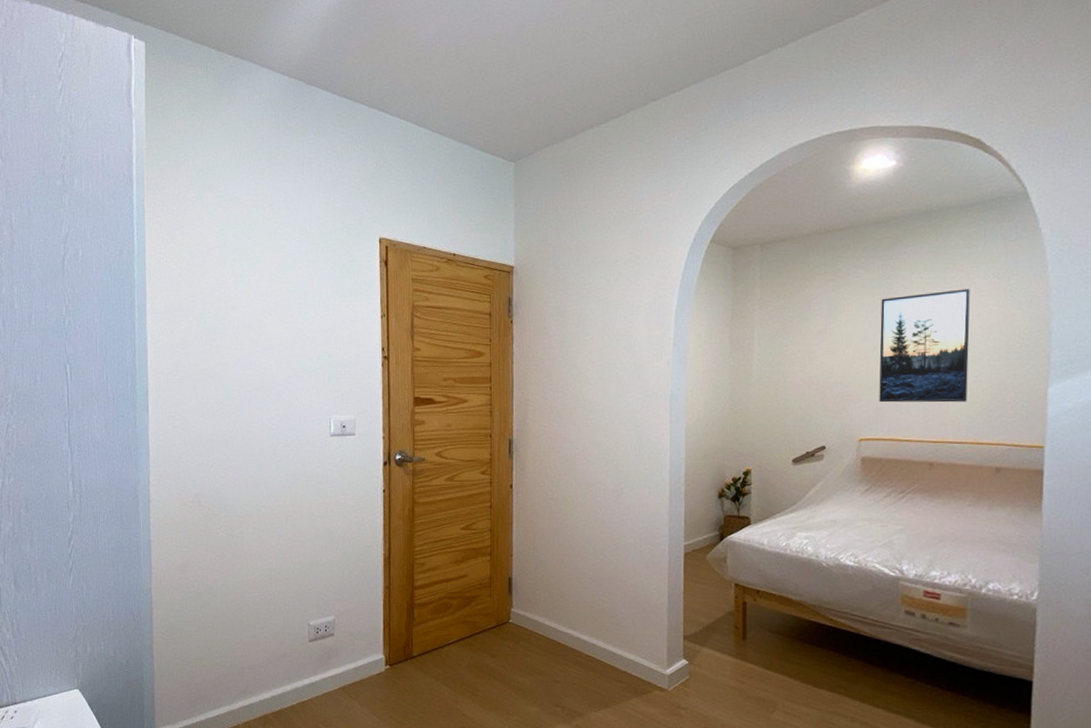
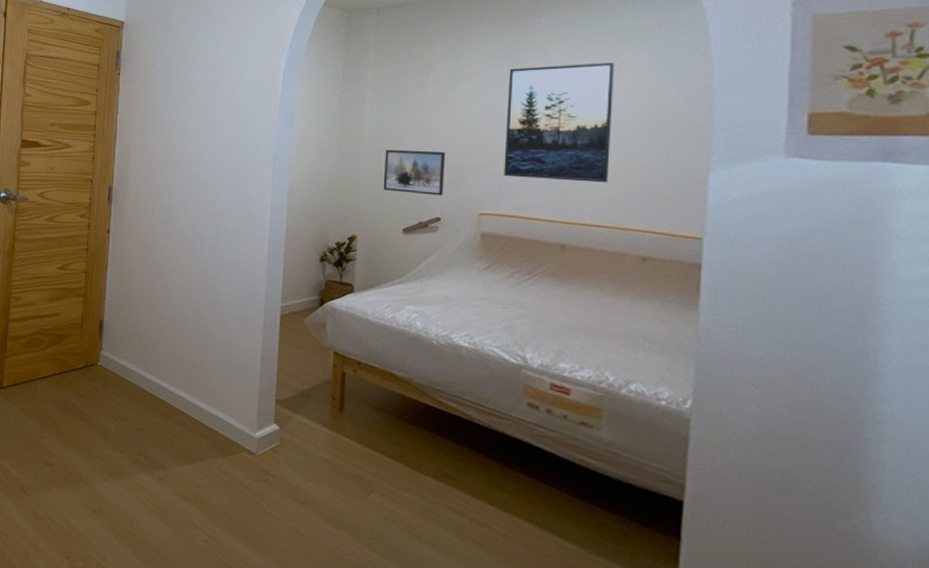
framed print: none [773,382,828,425] -> present [383,149,446,196]

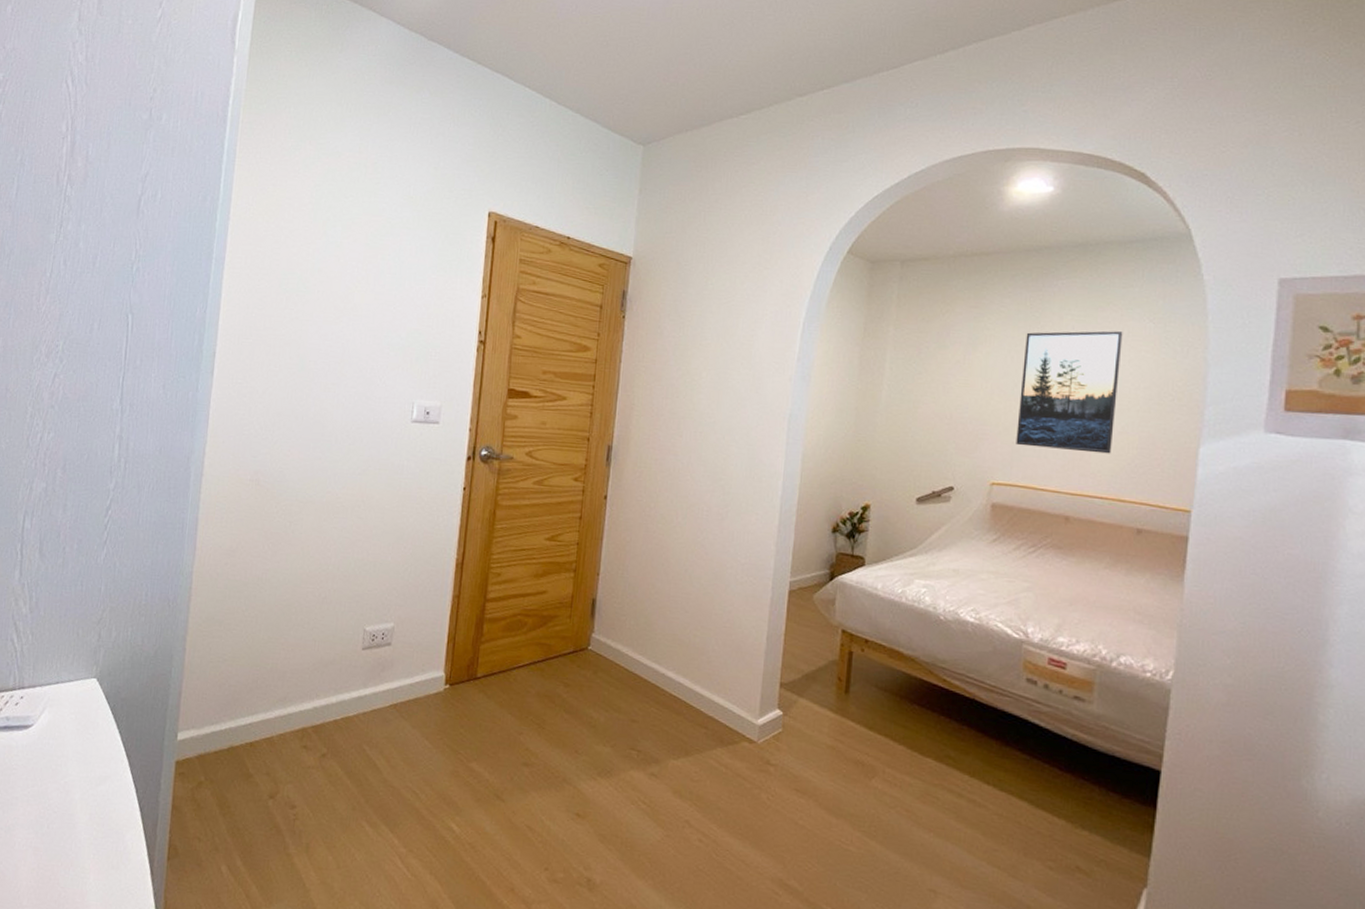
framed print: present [383,149,446,196] -> none [899,412,962,464]

